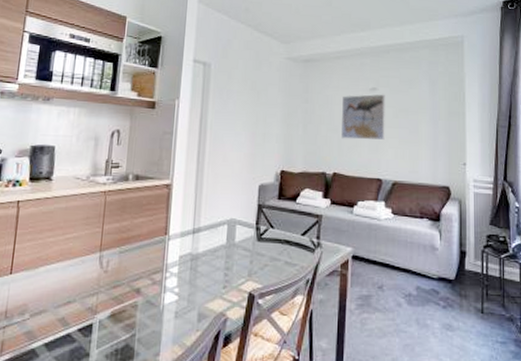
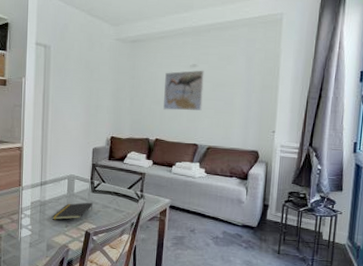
notepad: none [206,254,259,279] -> present [52,202,94,220]

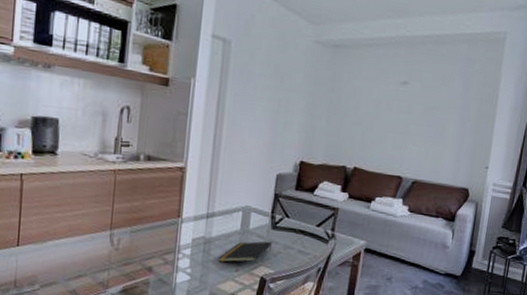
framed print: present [163,70,204,111] -> none [366,87,416,137]

